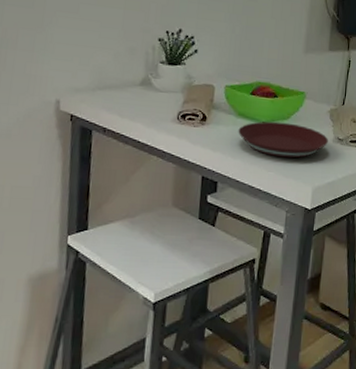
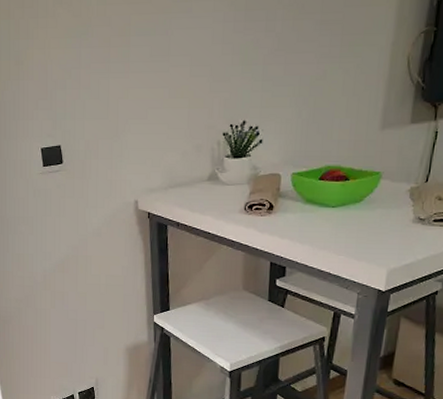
plate: present [238,121,329,159] -> none [306,205,408,242]

